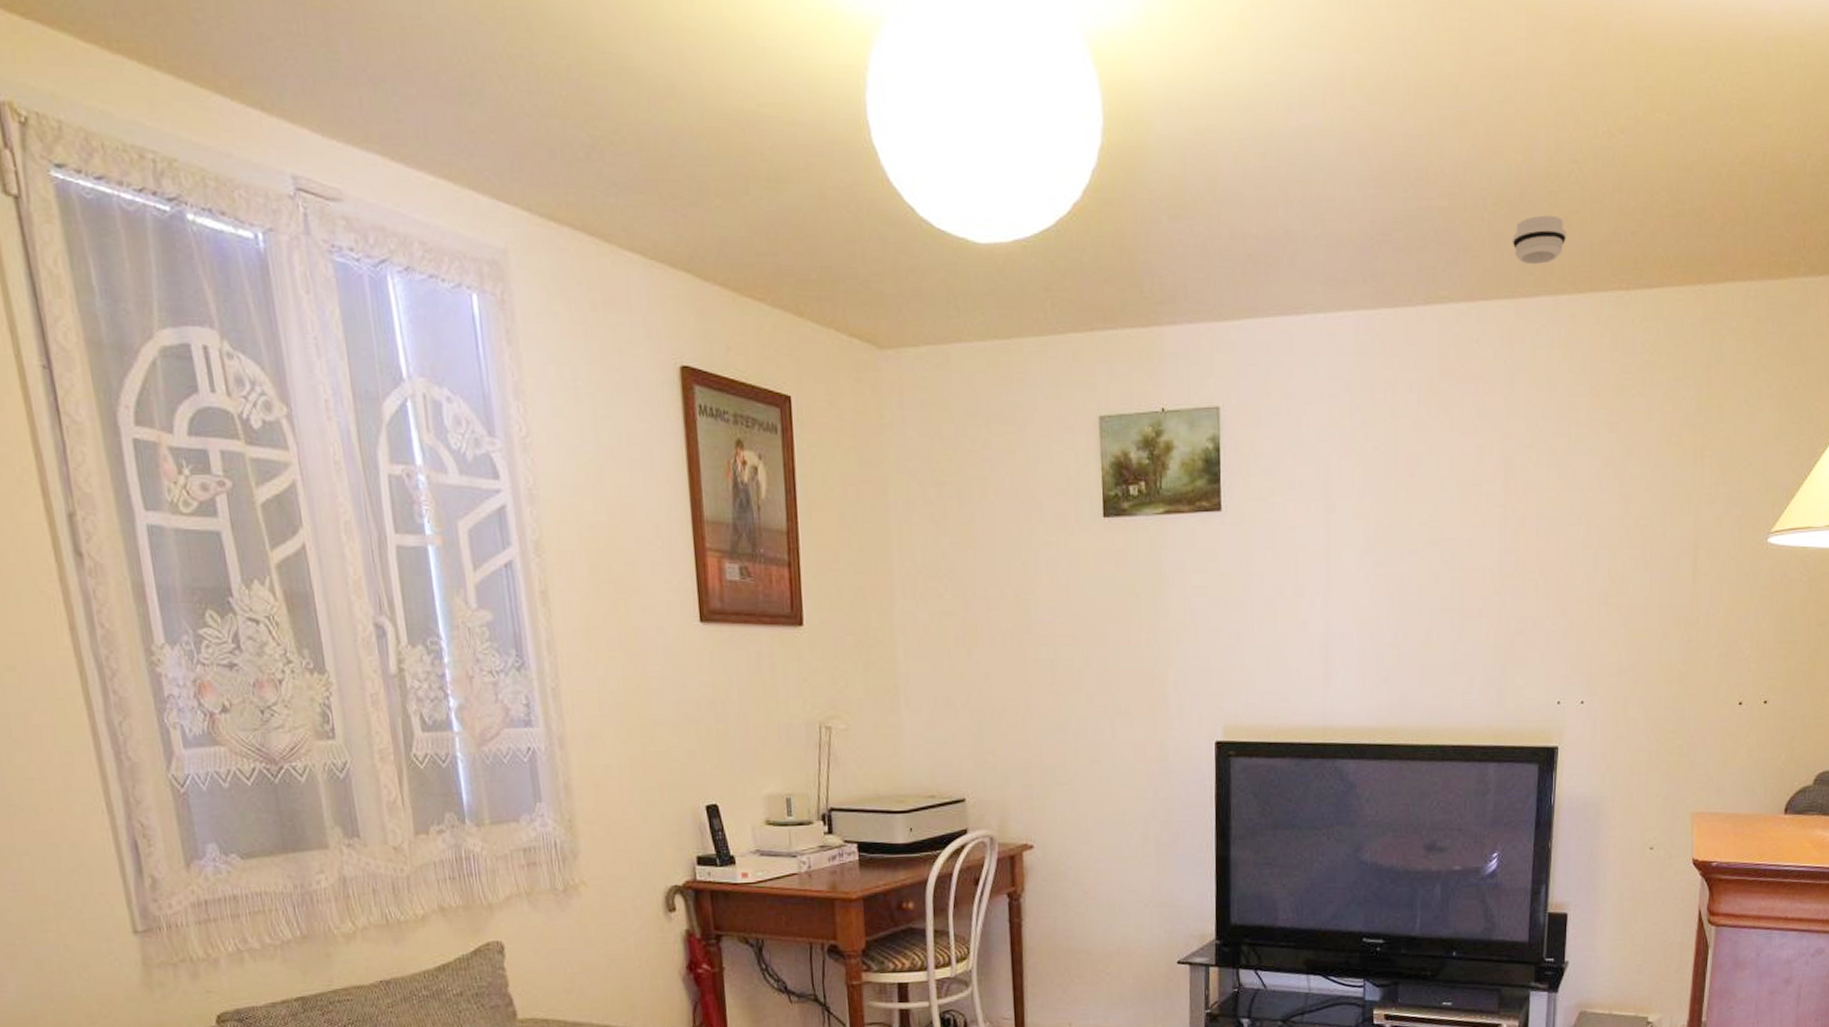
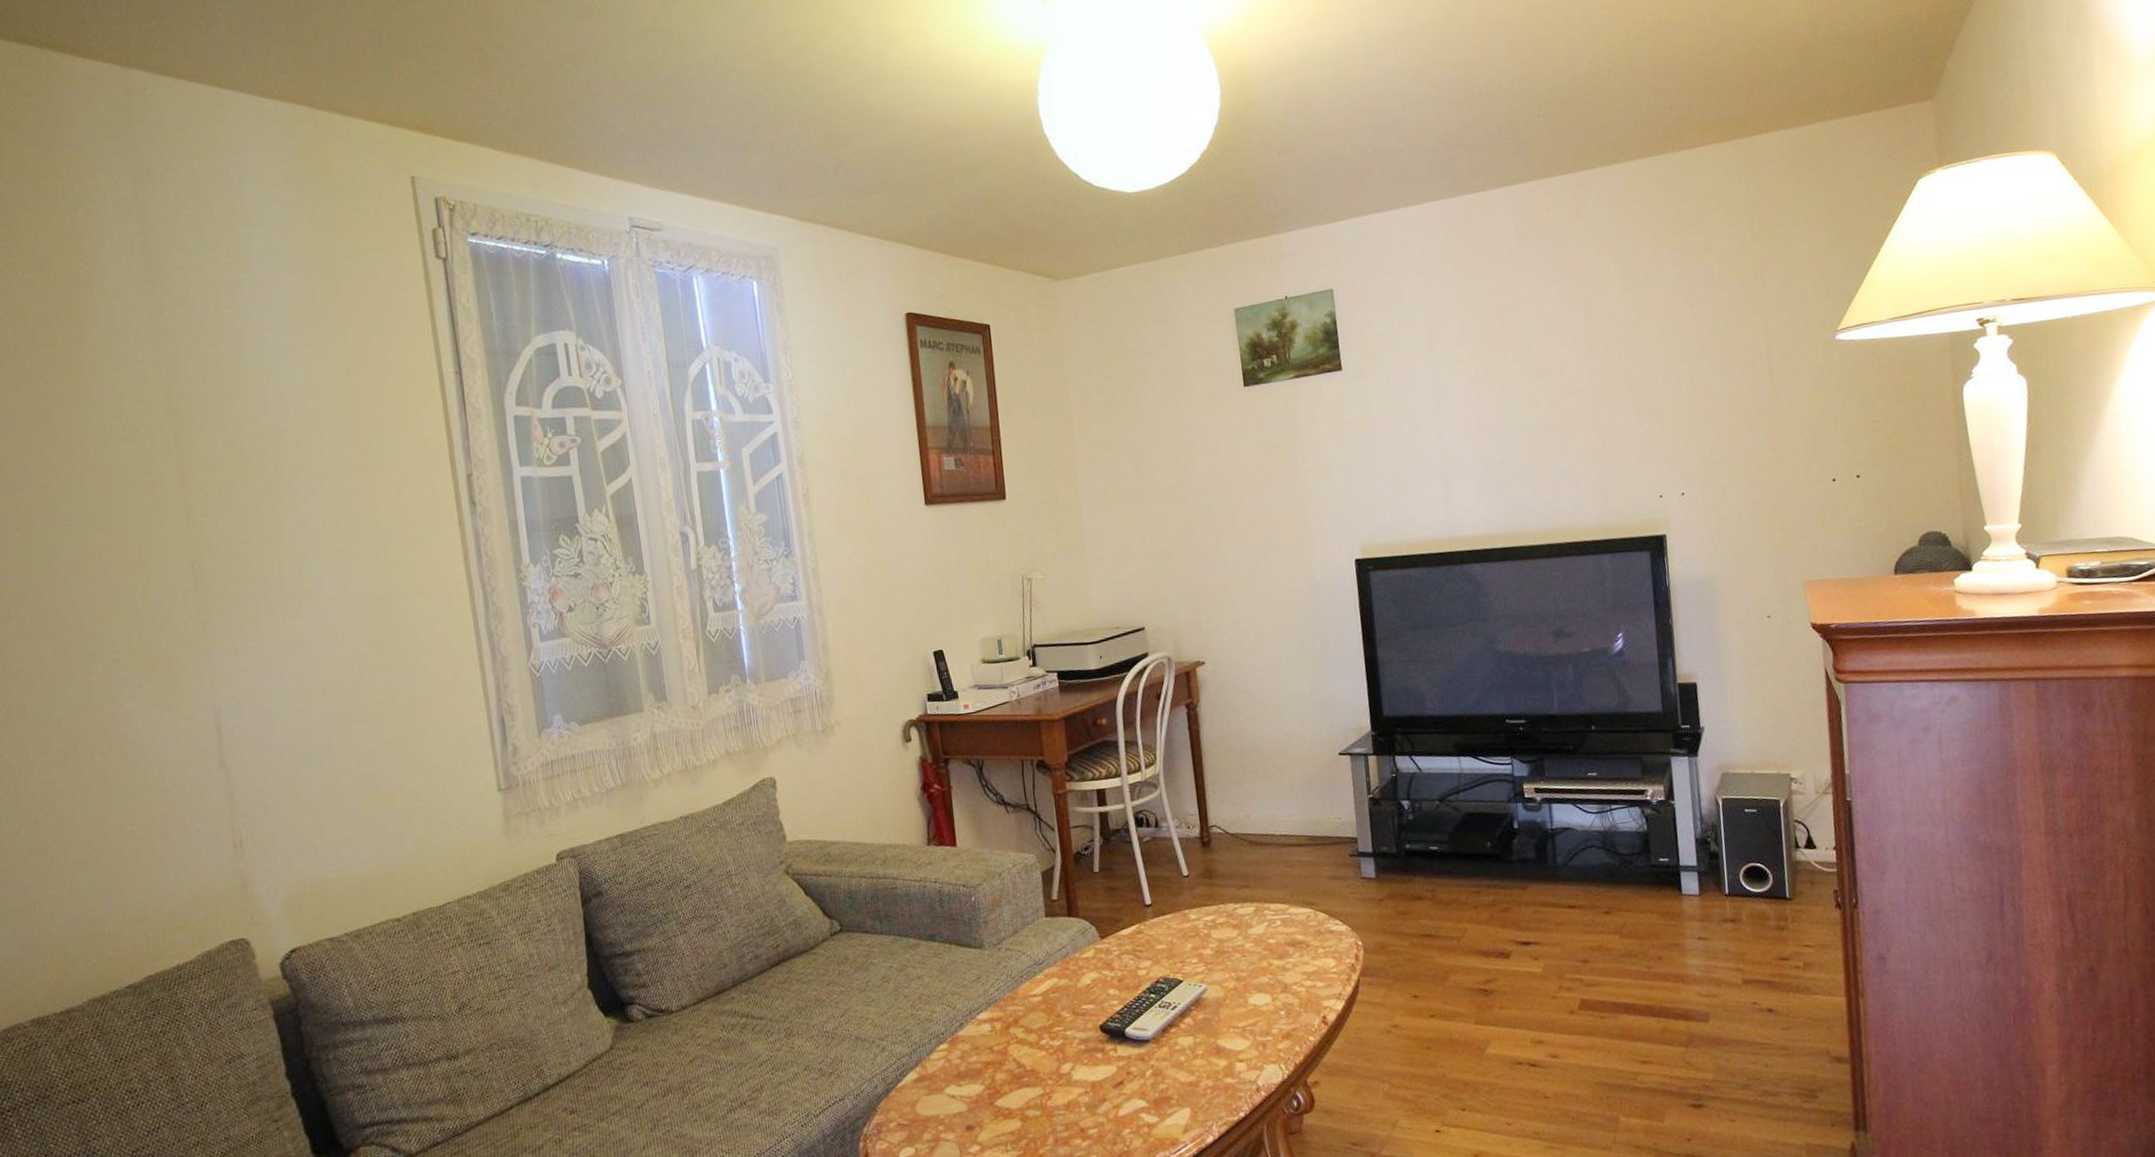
smoke detector: present [1512,215,1567,265] -> none [1566,104,1614,145]

